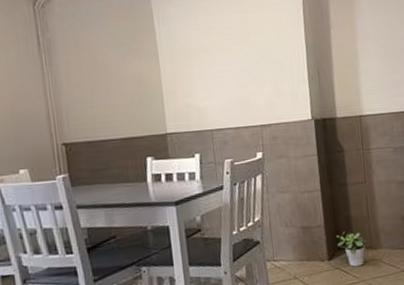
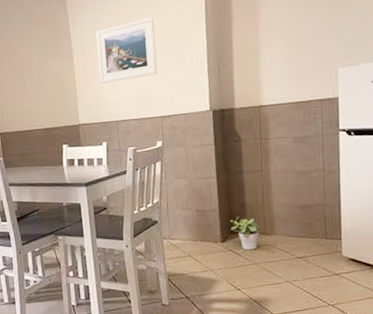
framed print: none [185,19,256,87] -> present [96,17,158,83]

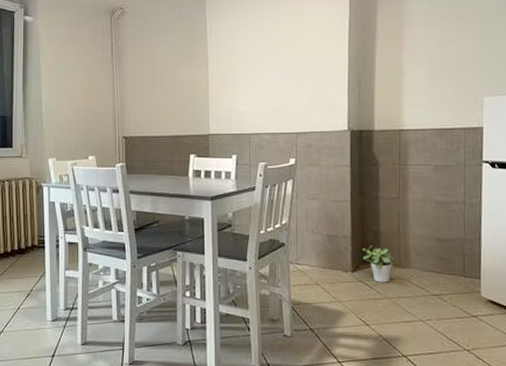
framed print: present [96,17,158,83] -> none [234,30,295,93]

